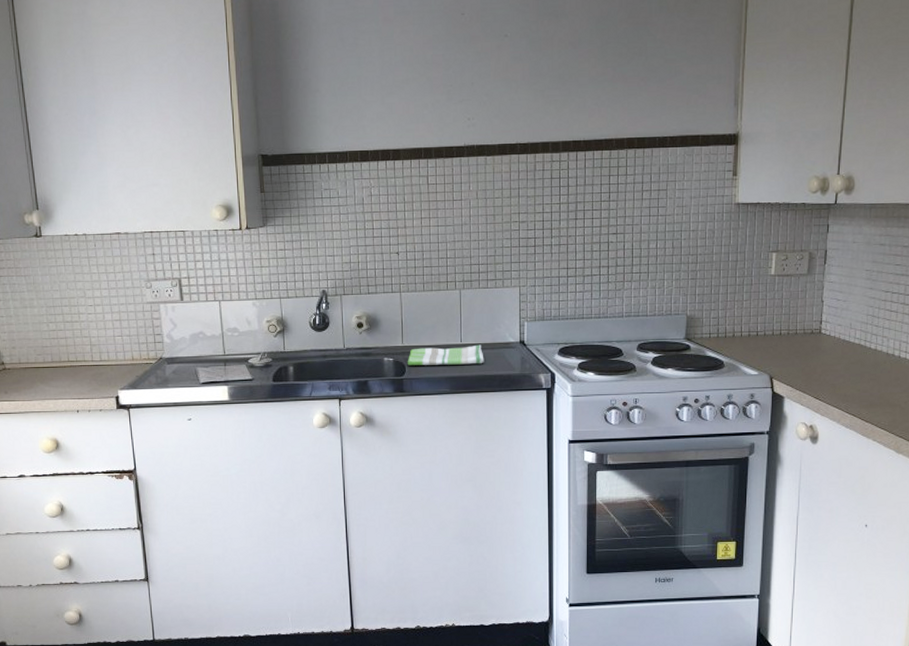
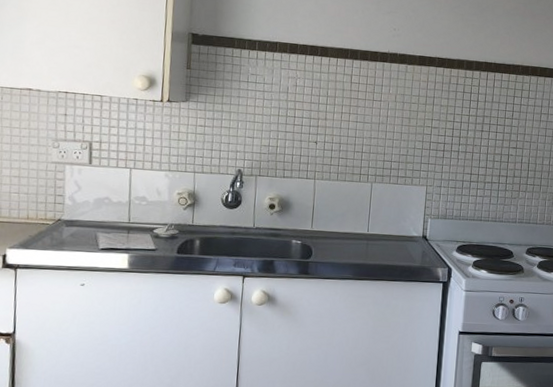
dish towel: present [407,344,484,365] -> none [314,233,388,254]

